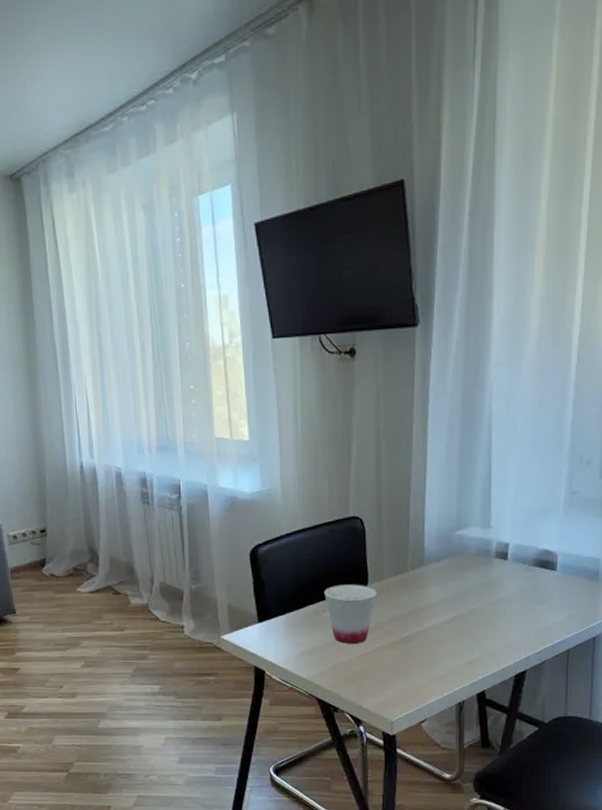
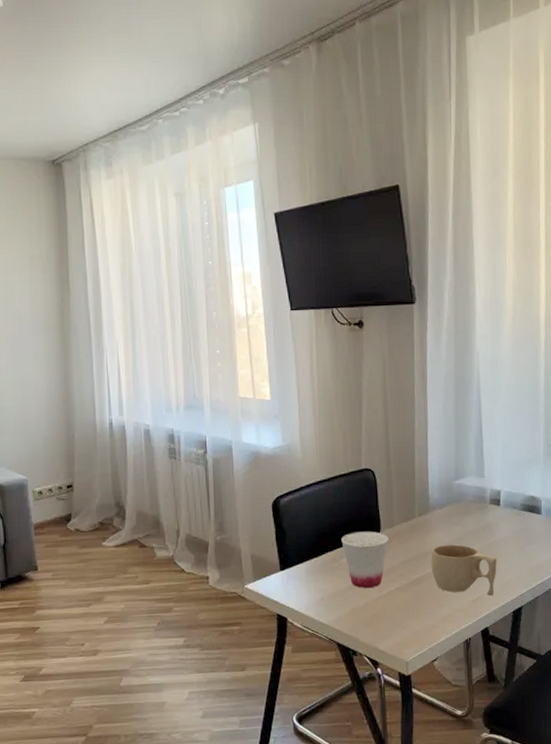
cup: none [423,601,499,659] -> present [431,544,497,597]

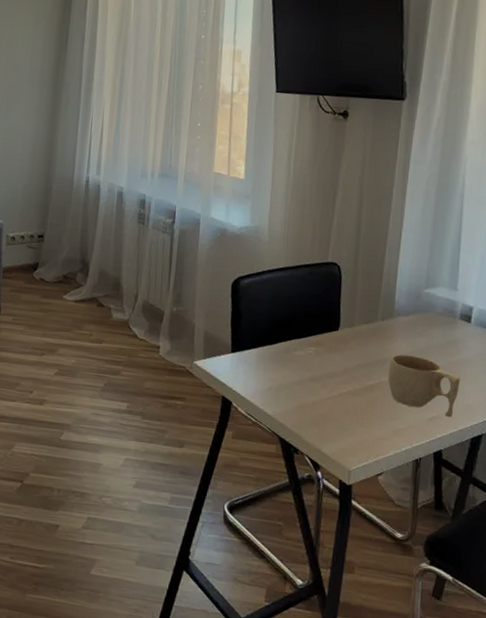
cup: present [341,531,389,589] -> none [297,325,347,387]

